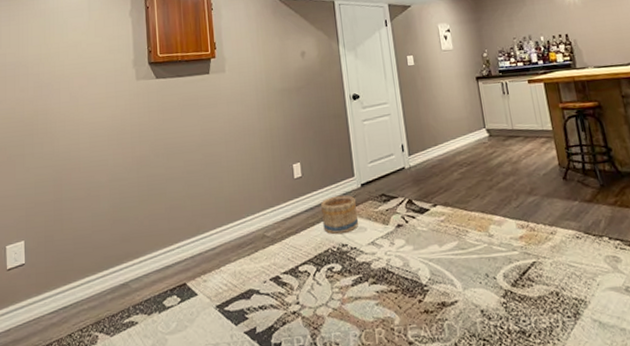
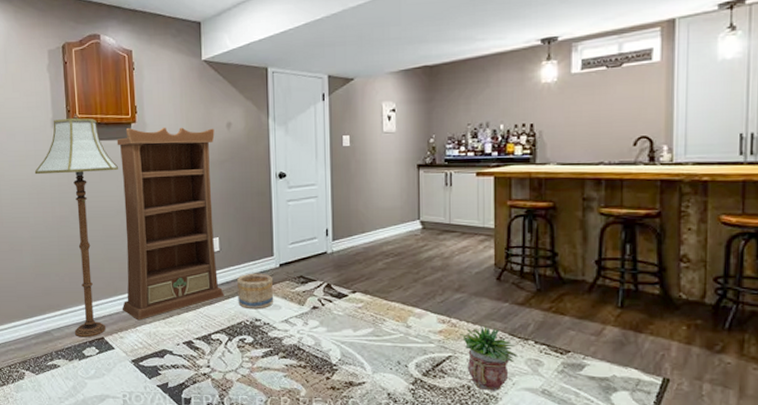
floor lamp: none [115,53,200,286] -> present [34,114,119,338]
bookcase: none [197,58,309,260] -> present [116,127,224,321]
potted plant: none [539,226,597,296] -> present [460,325,519,392]

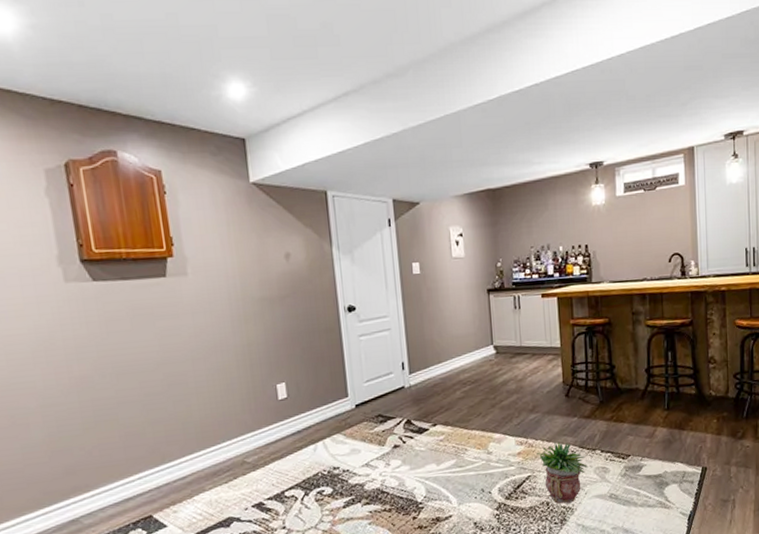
floor lamp: present [34,114,119,338] -> none [38,248,156,520]
bookcase: present [116,127,224,321] -> none [149,260,296,489]
basket: present [236,273,274,310] -> none [308,416,351,457]

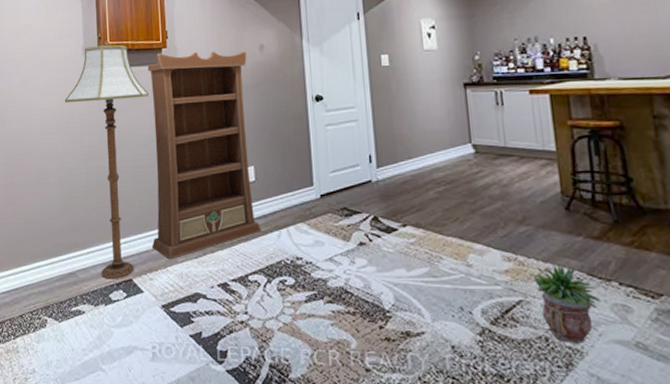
floor lamp: none [38,248,156,520] -> present [64,41,150,279]
bookcase: none [149,260,296,489] -> present [147,51,262,260]

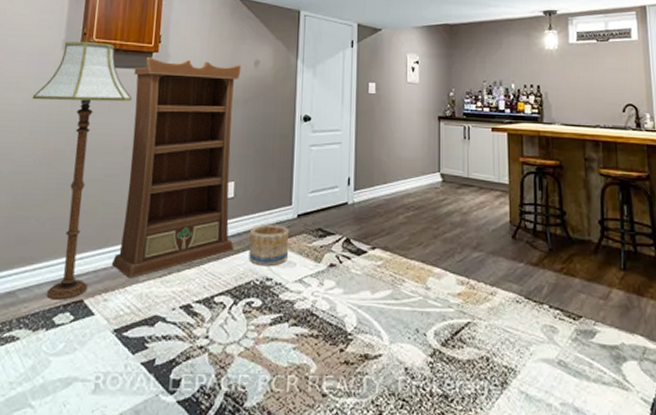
basket: none [274,205,315,246] -> present [249,223,290,267]
potted plant: present [529,263,602,345] -> none [478,287,535,364]

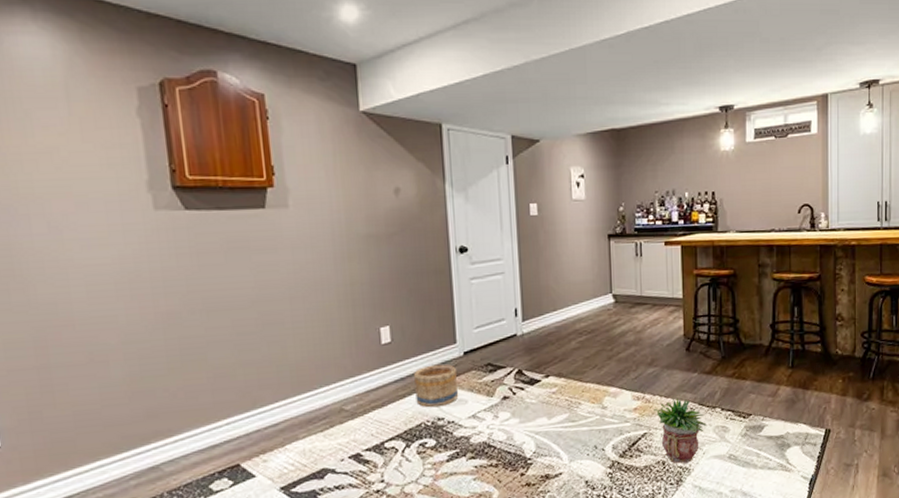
floor lamp: present [32,37,133,300] -> none [123,174,252,469]
bookcase: present [111,56,241,279] -> none [247,192,399,437]
potted plant: none [478,287,535,364] -> present [654,398,708,464]

